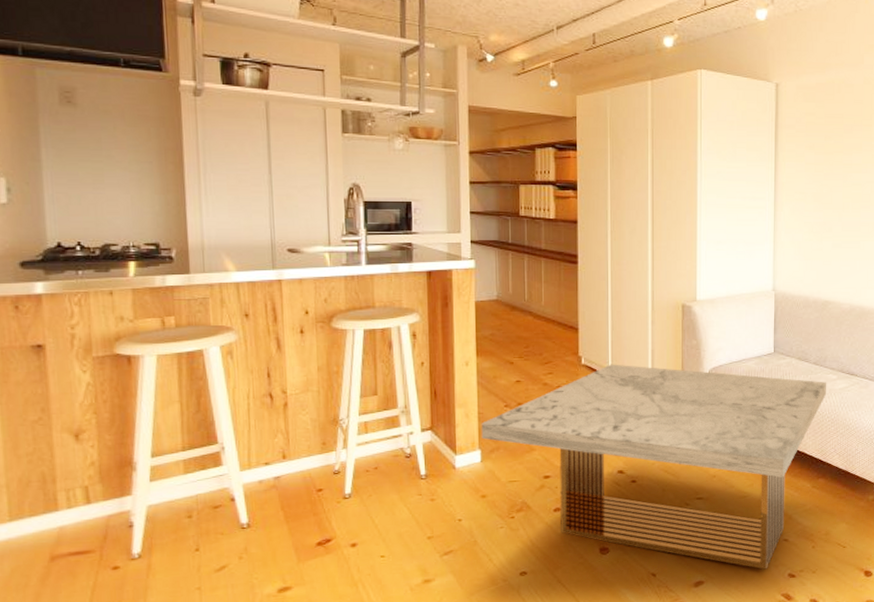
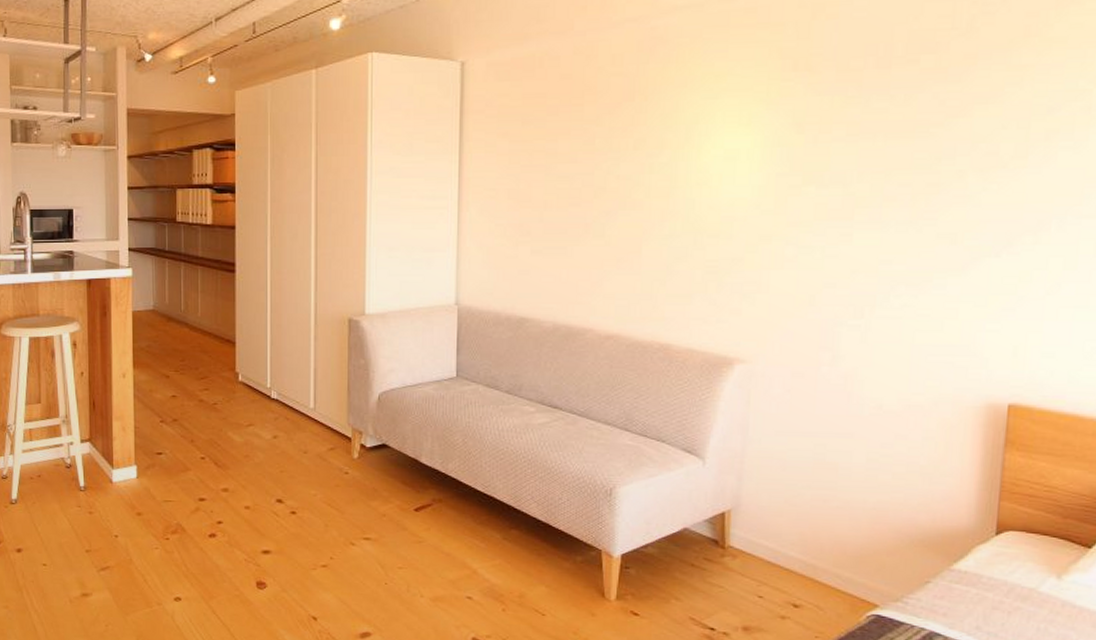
coffee table: present [481,364,826,570] -> none [137,382,522,629]

